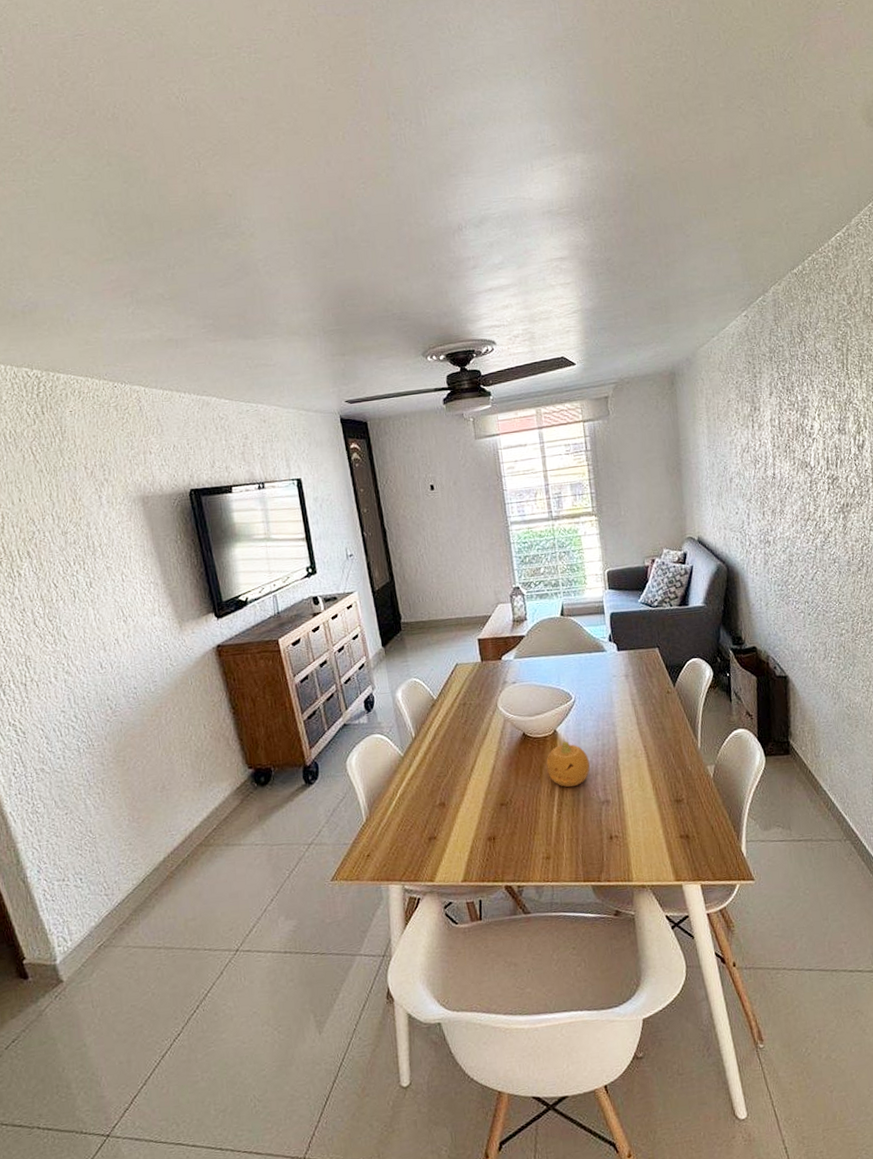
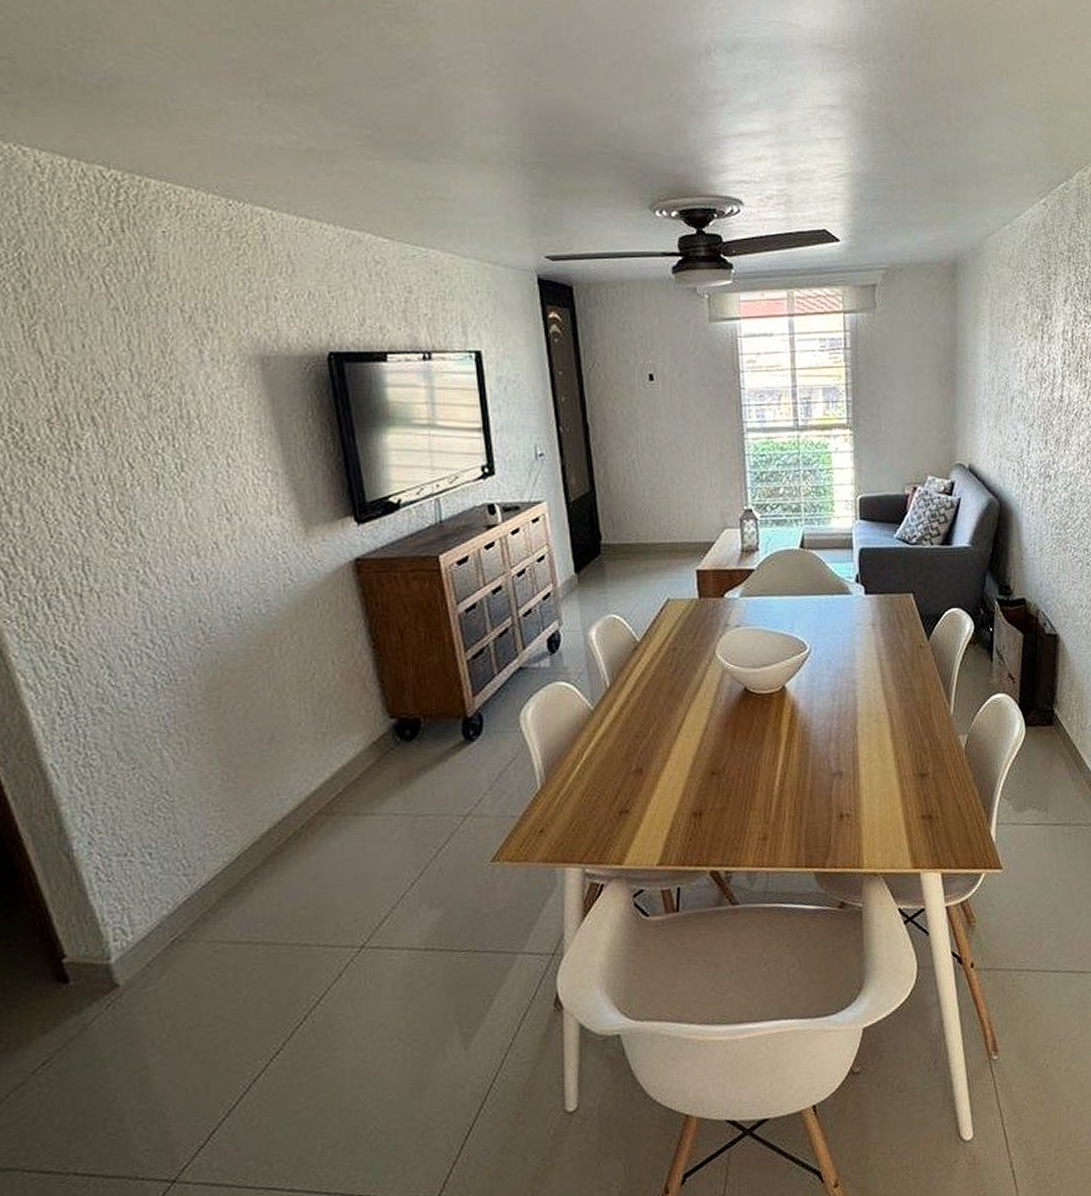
fruit: present [546,741,590,788] -> none [770,700,823,755]

